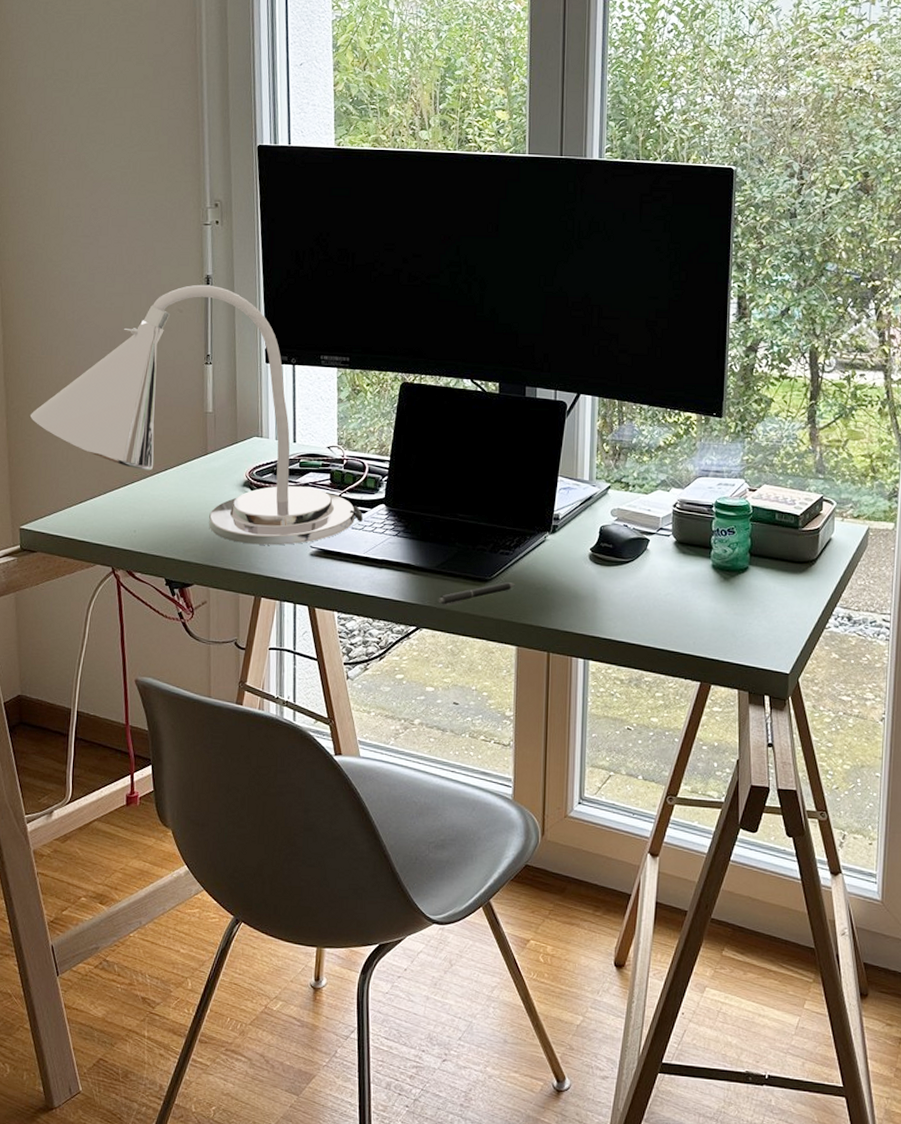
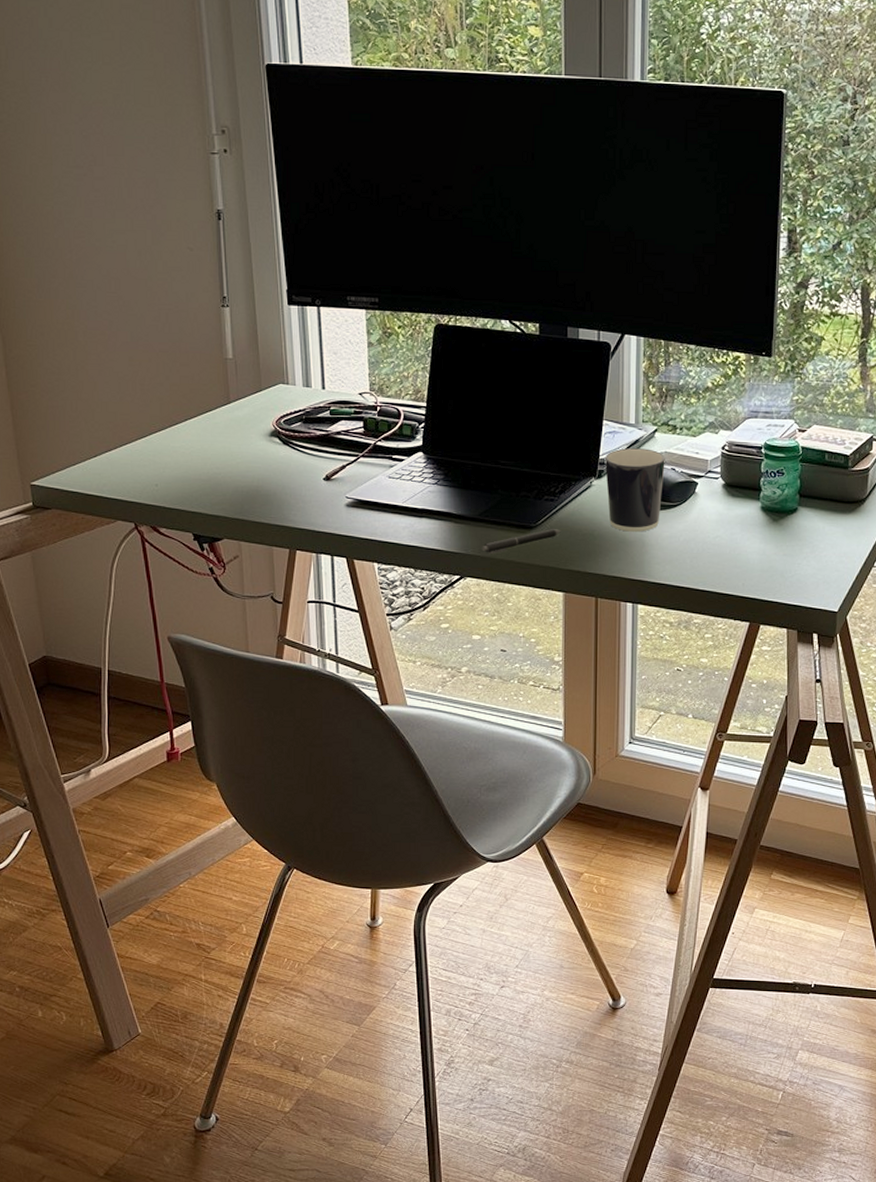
table lamp: present [30,284,363,546] -> none [31,220,400,497]
mug: none [559,504,618,588] -> present [605,448,665,532]

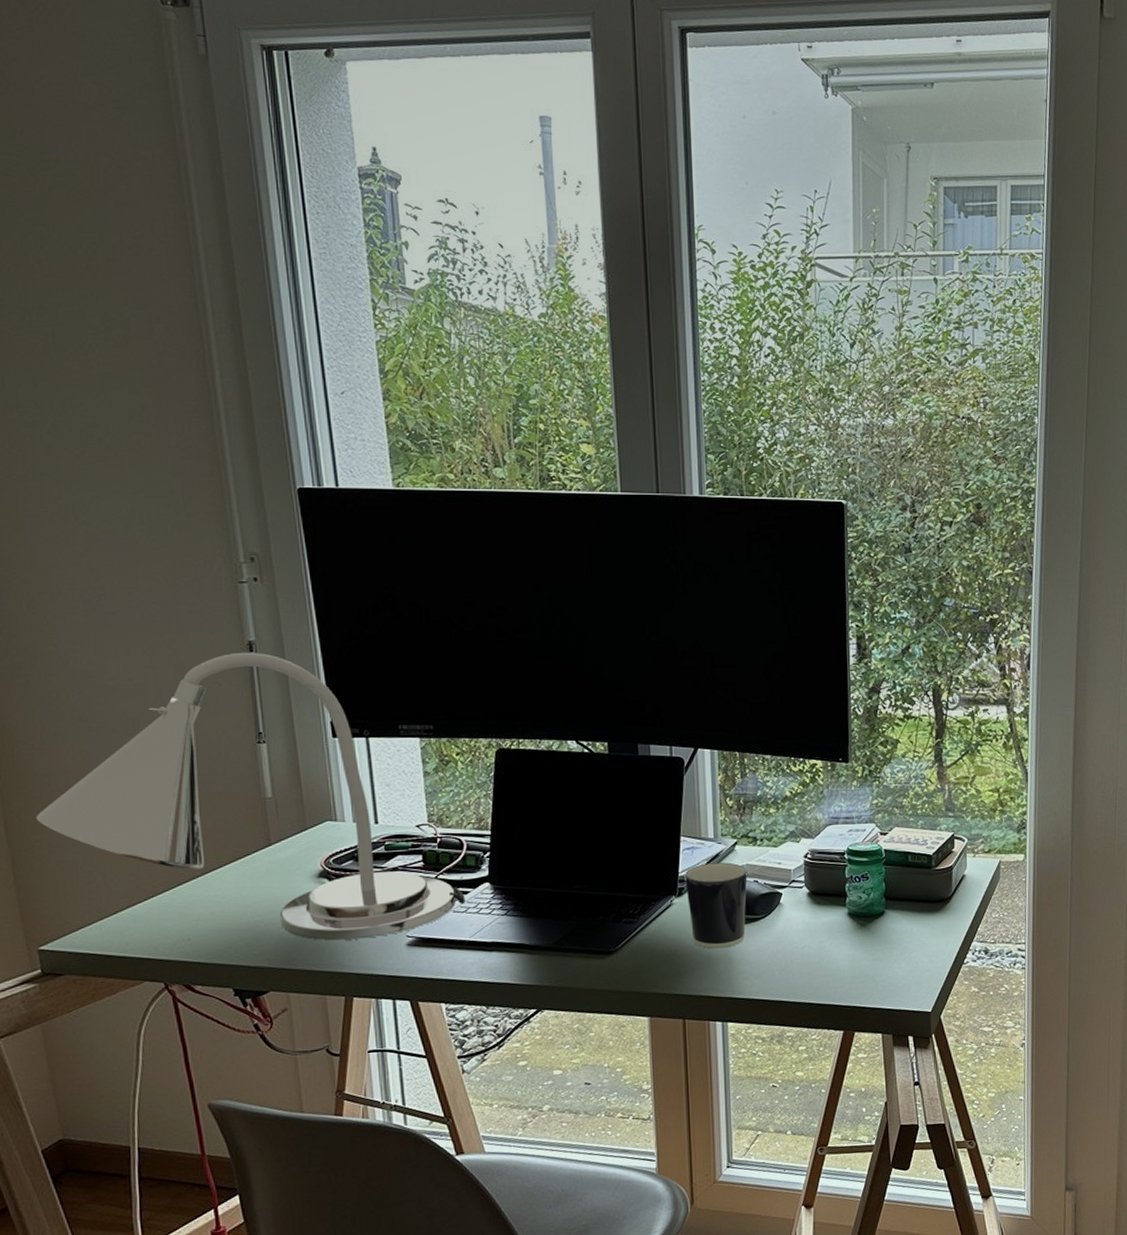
table lamp: none [31,220,400,497] -> present [35,652,465,941]
pen: present [482,528,562,555] -> none [558,951,644,984]

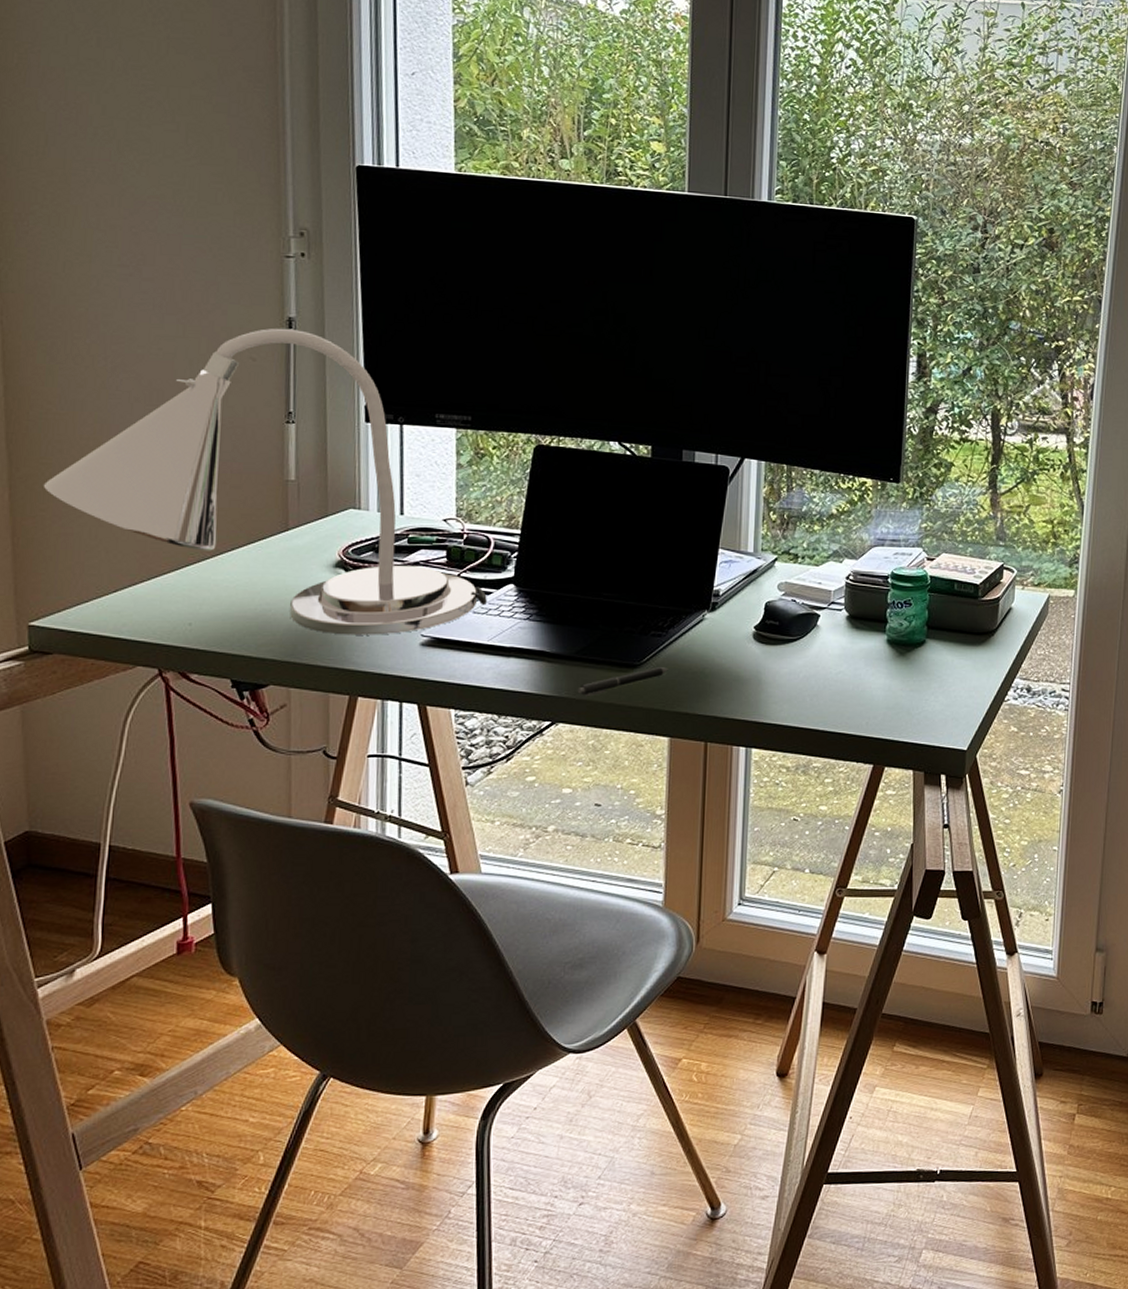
pen: none [558,951,644,984] -> present [577,666,670,697]
mug: present [685,862,748,949] -> none [720,578,785,669]

